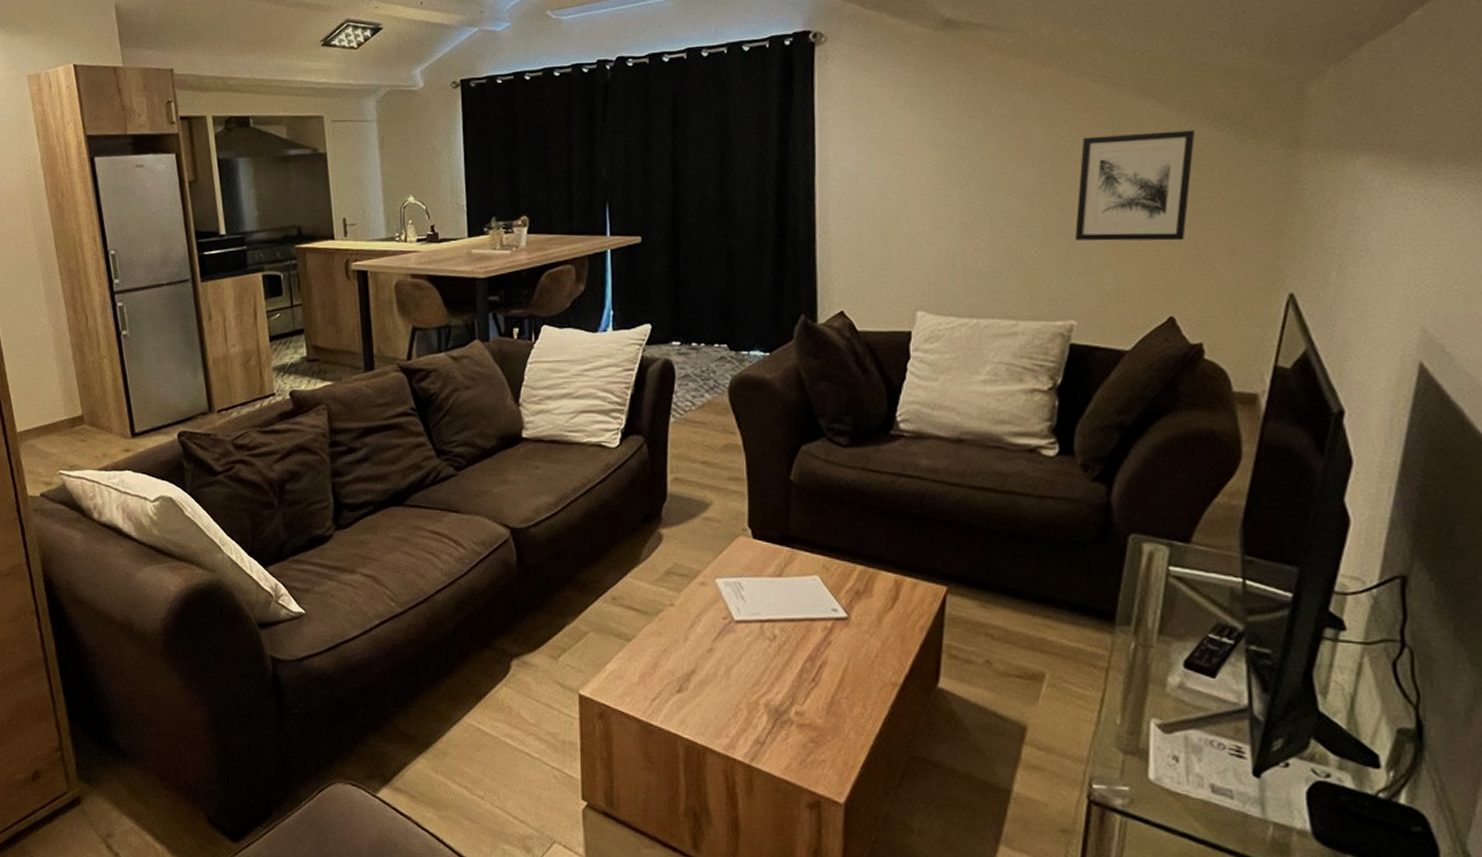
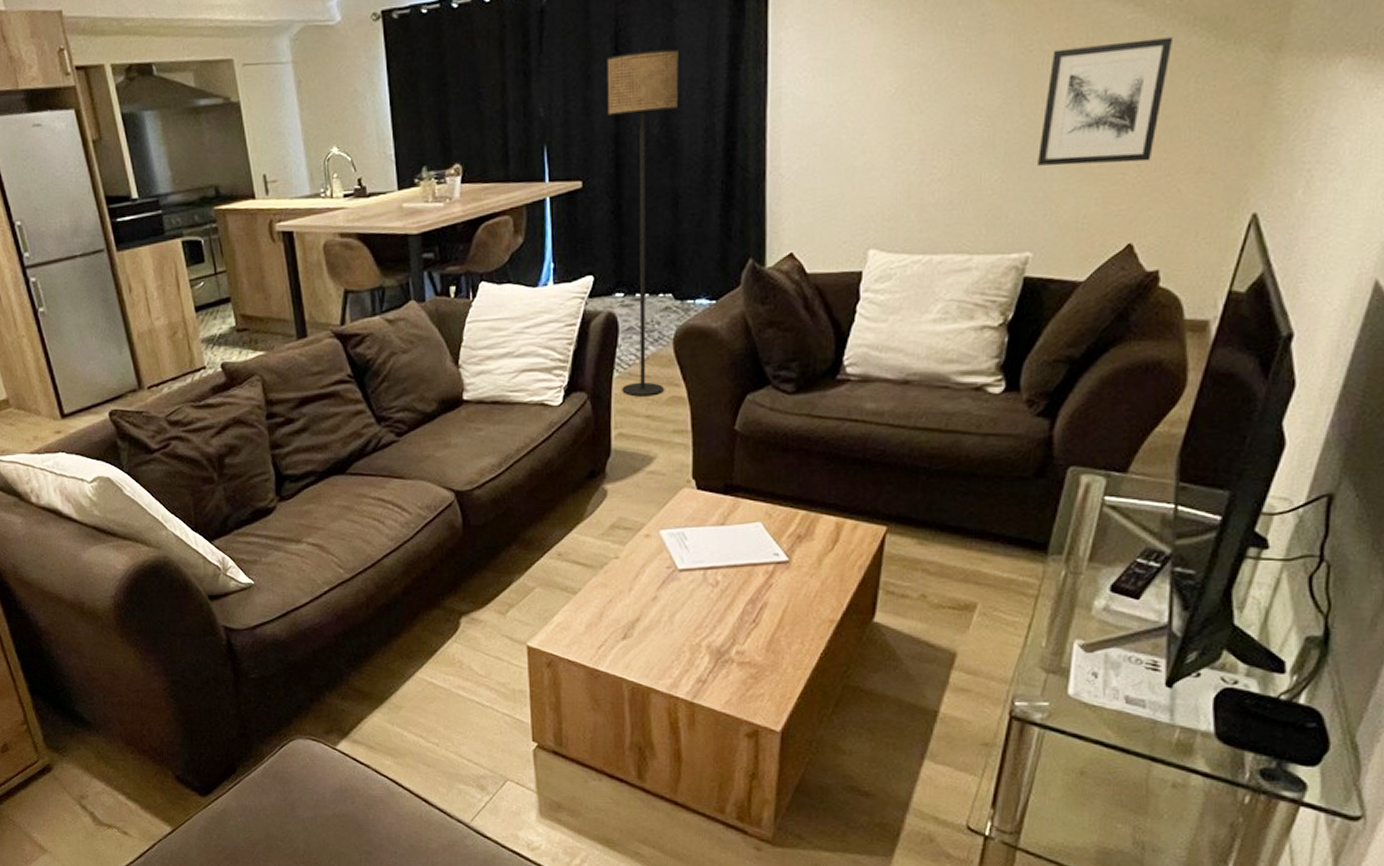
floor lamp: none [665,122,733,443] -> present [606,48,679,397]

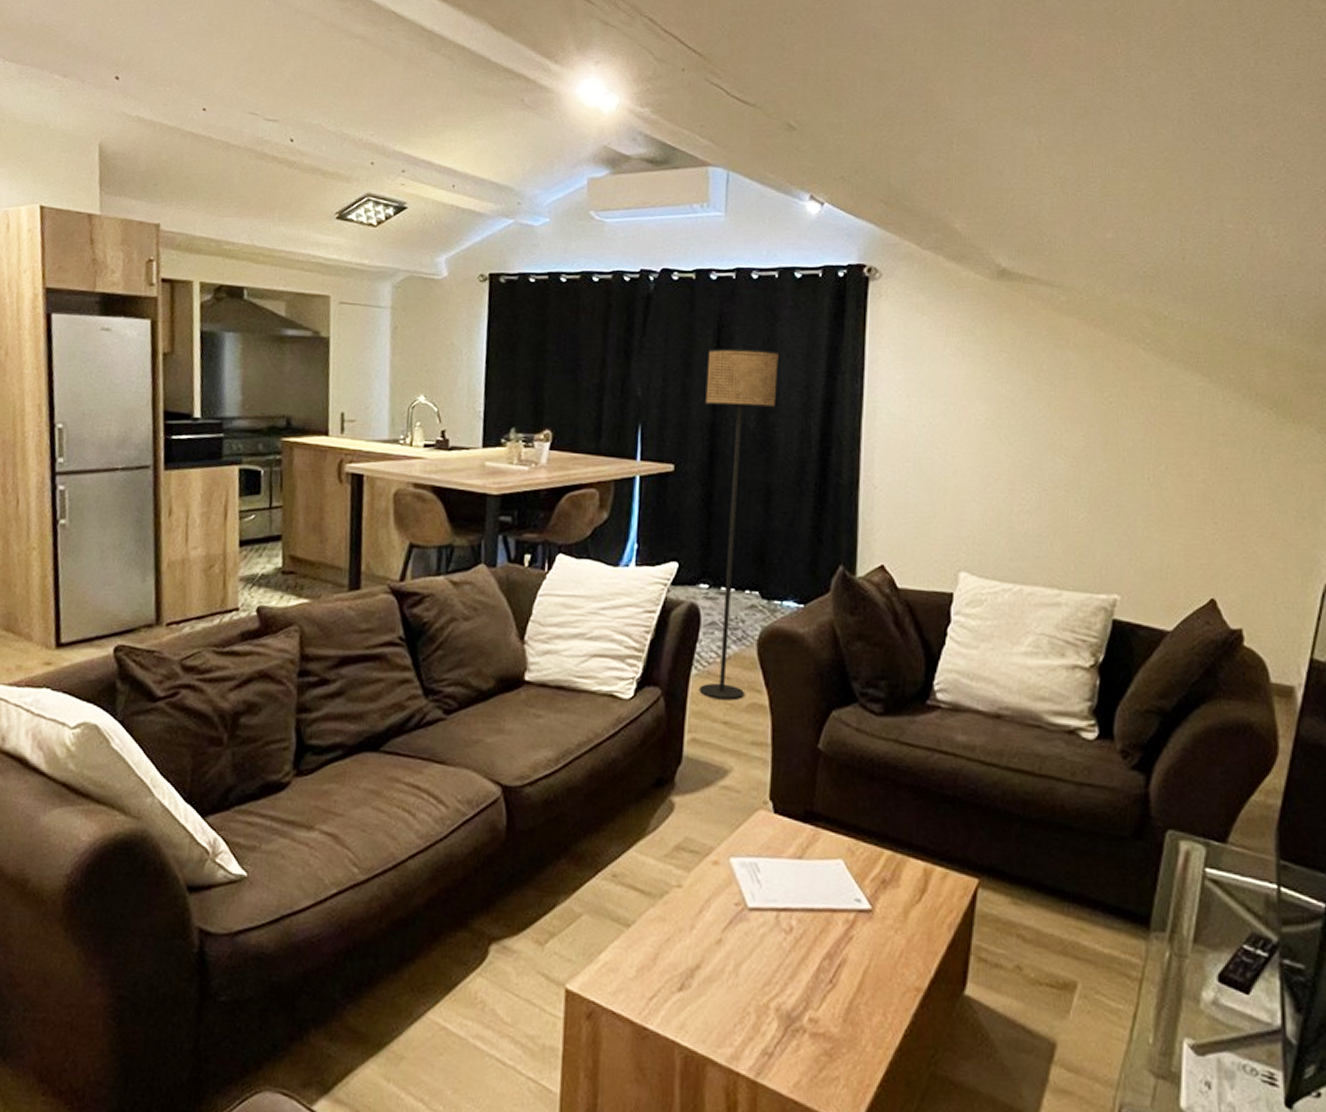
wall art: present [1038,37,1174,166] -> none [1121,404,1239,520]

